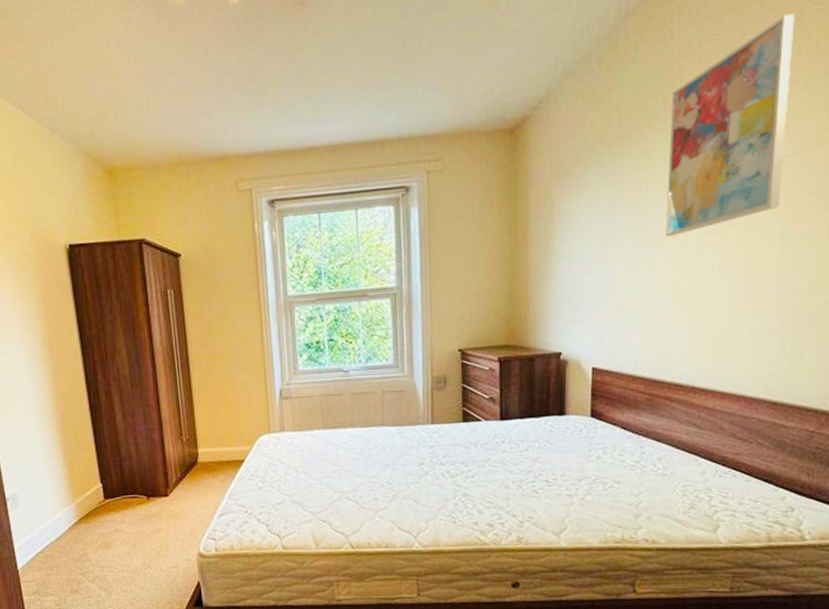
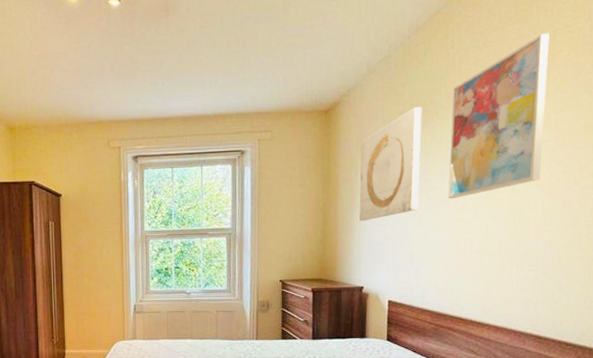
wall art: none [555,119,633,271] -> present [359,107,422,221]

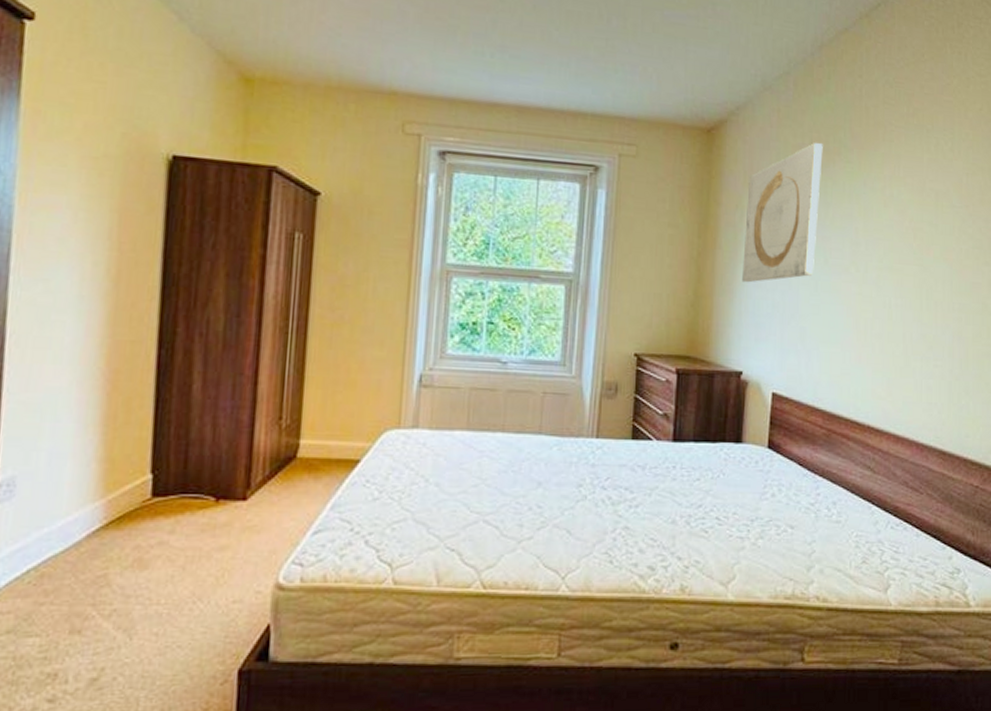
wall art: present [448,33,550,199] -> none [848,78,963,266]

